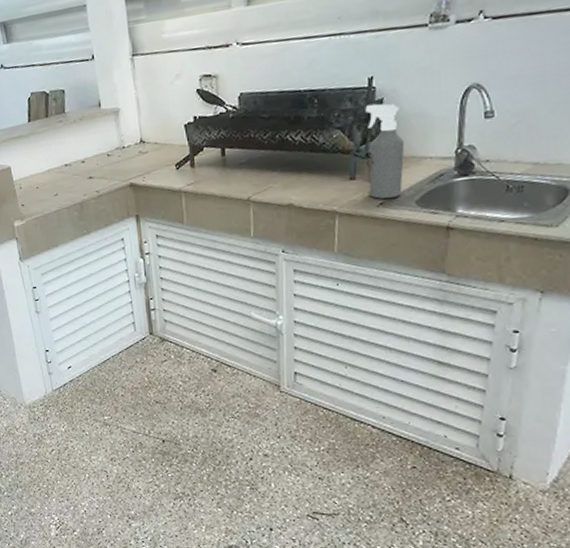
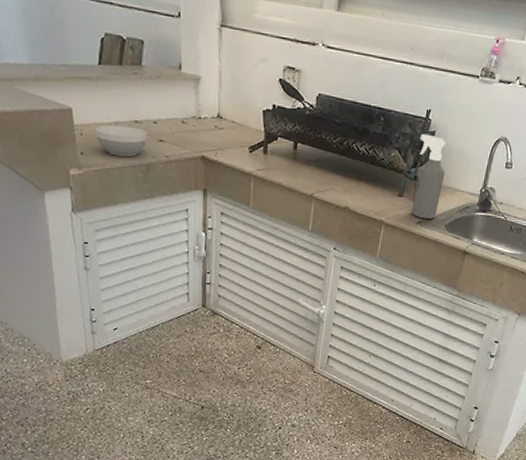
bowl: none [32,170,78,202] -> present [95,124,148,157]

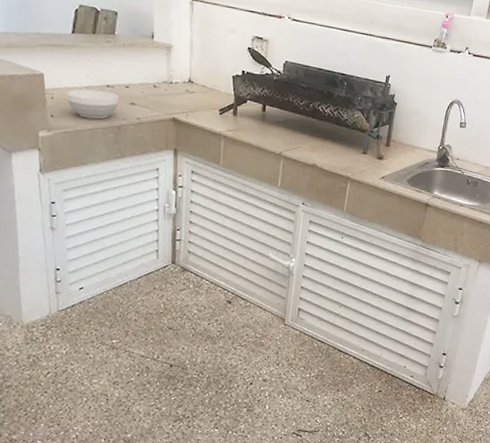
spray bottle: present [411,133,446,220] -> none [375,96,405,175]

